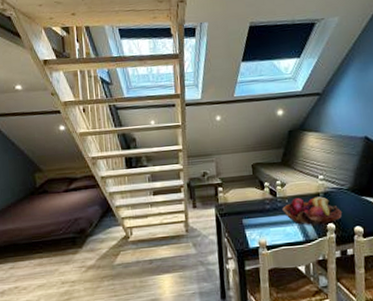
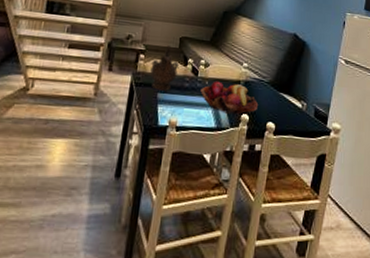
ceremonial vessel: none [230,174,257,217] -> present [150,45,178,91]

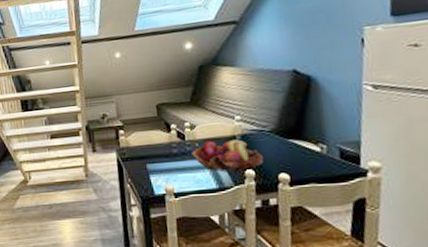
ceremonial vessel: present [150,45,178,91] -> none [133,116,163,162]

